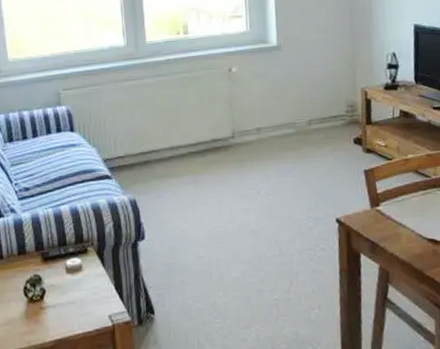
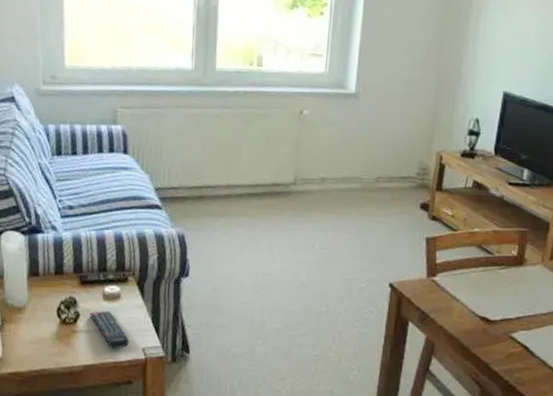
remote control: none [55,283,96,320] -> present [89,310,130,349]

